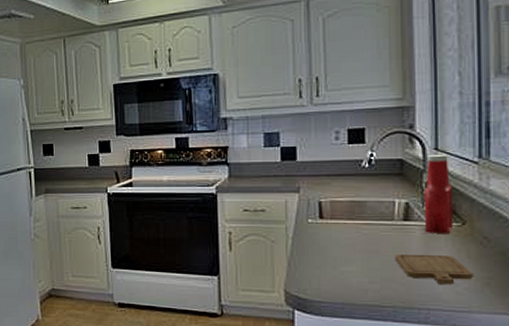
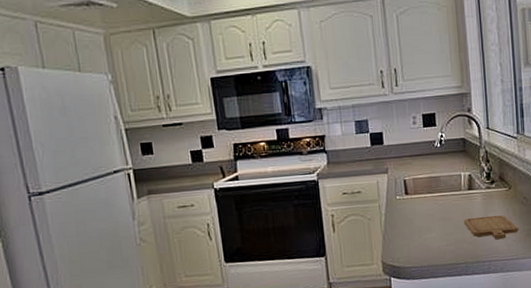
ketchup bottle: present [424,155,453,233] -> none [481,133,503,199]

